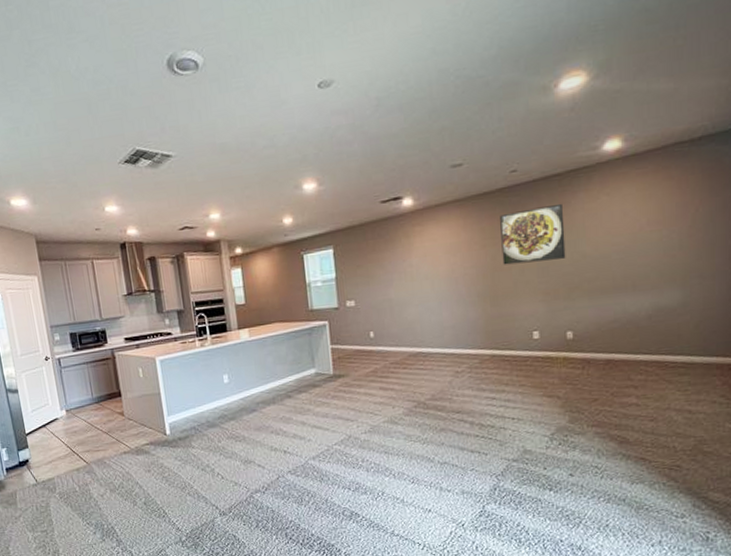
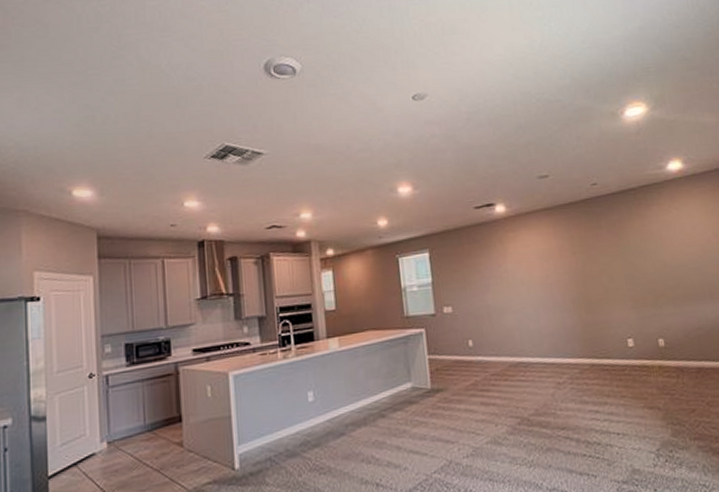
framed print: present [500,203,566,265] -> none [586,215,649,272]

